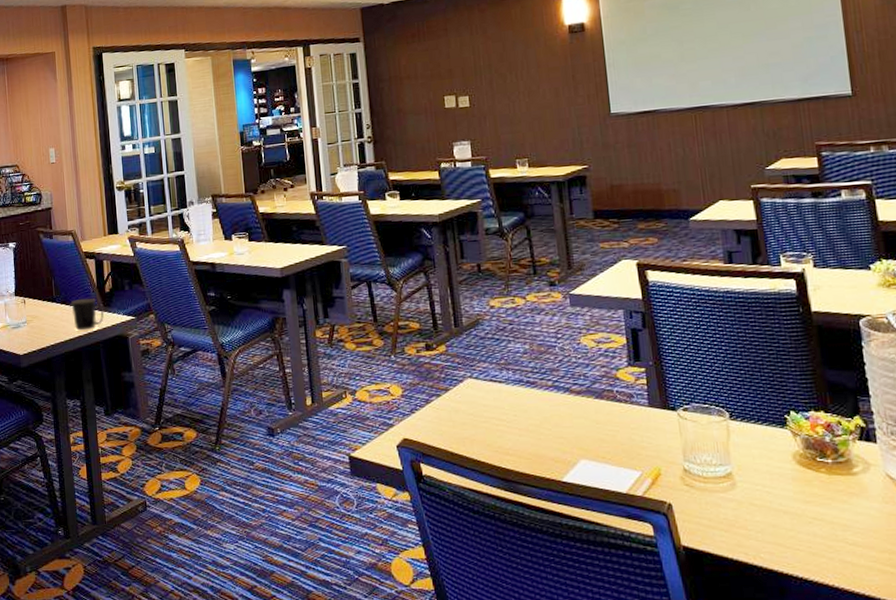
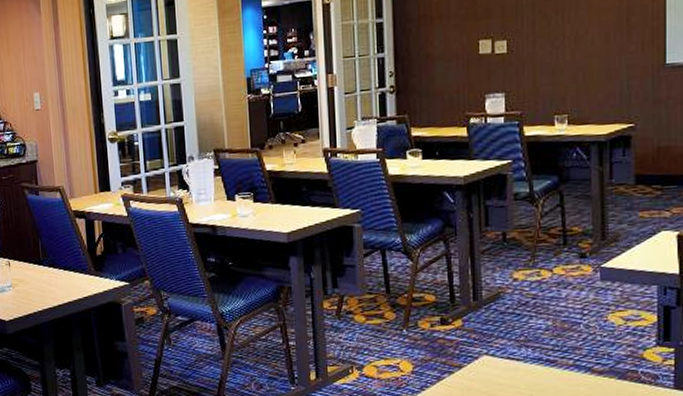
mug: present [71,298,104,332] -> none [59,261,95,297]

